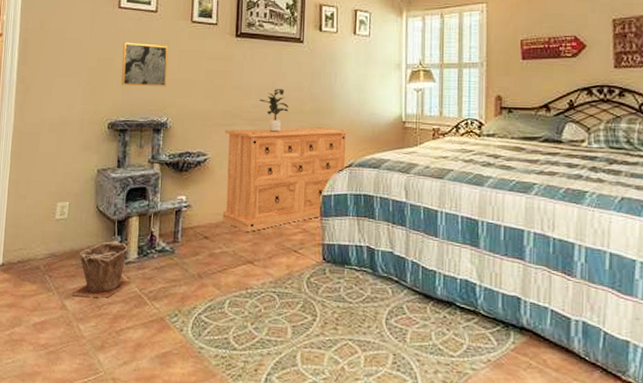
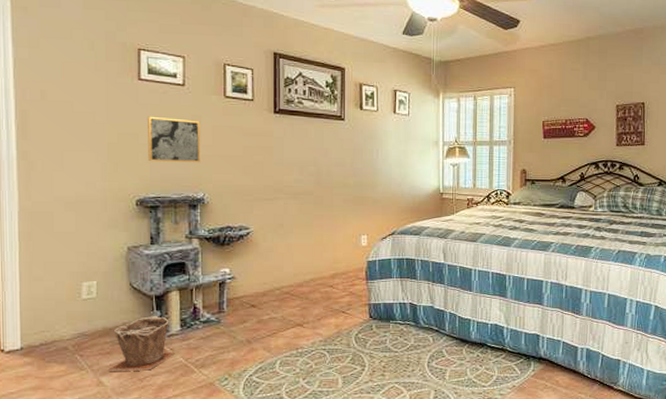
dresser: present [223,127,349,232] -> none [267,200,392,297]
potted plant: present [260,89,289,132] -> none [302,164,332,205]

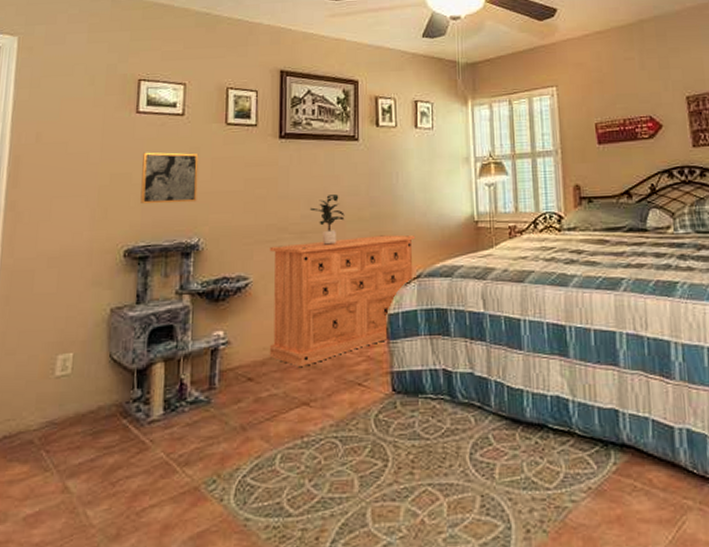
plant pot: present [107,315,176,371] -> none [75,395,156,472]
dresser: none [267,200,392,297] -> present [269,234,416,366]
potted plant: none [302,164,332,205] -> present [310,194,345,245]

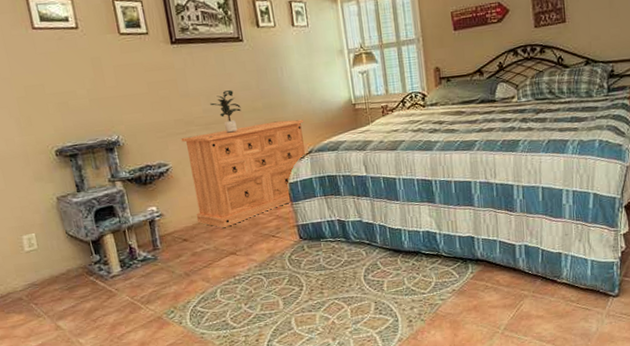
wall art: present [140,152,199,204] -> none [49,62,109,110]

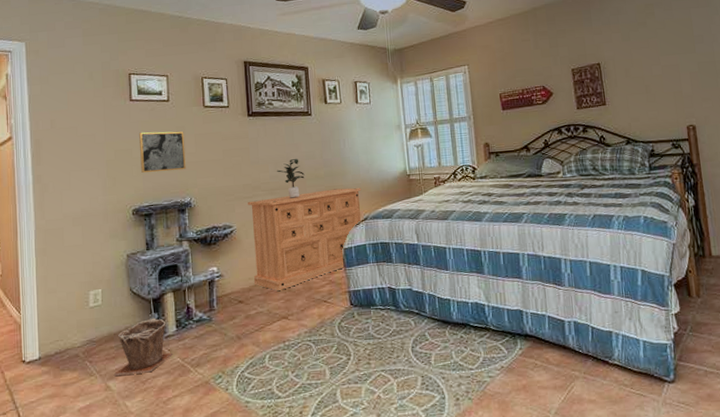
wall art: none [49,62,109,110] -> present [139,131,186,173]
plant pot: none [59,259,122,316] -> present [113,317,173,376]

